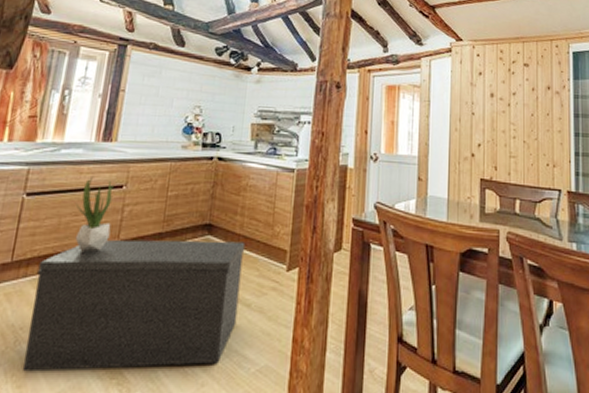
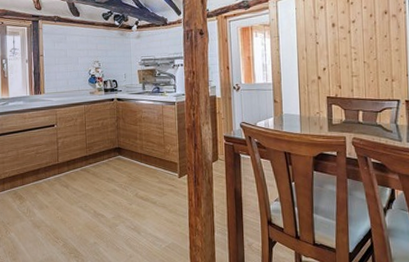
bench: present [22,239,246,372] -> none [10,159,148,250]
potted plant: present [75,176,114,253] -> none [25,120,52,173]

